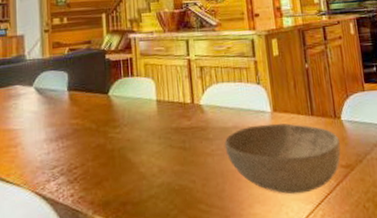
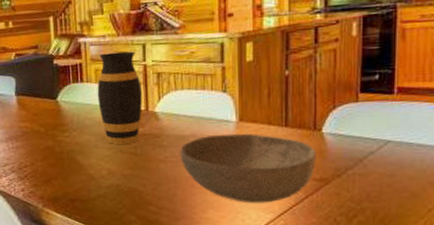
vase: none [146,46,189,140] -> present [97,51,142,145]

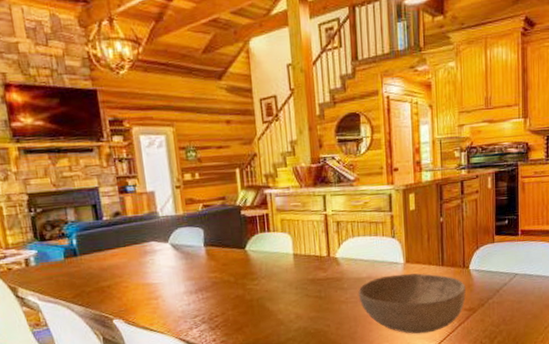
vase: present [97,51,142,145] -> none [283,201,325,290]

